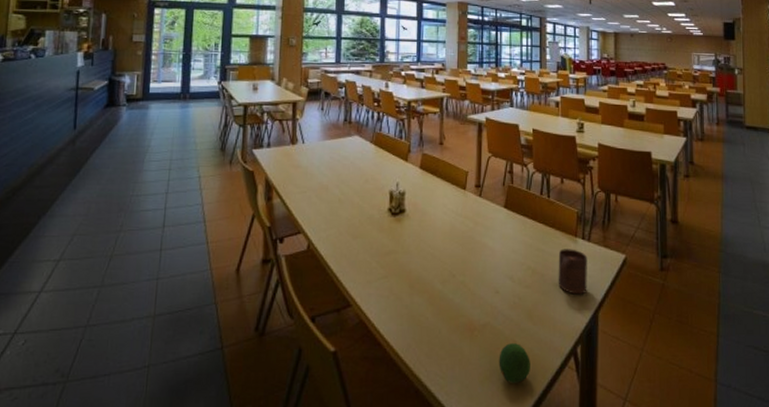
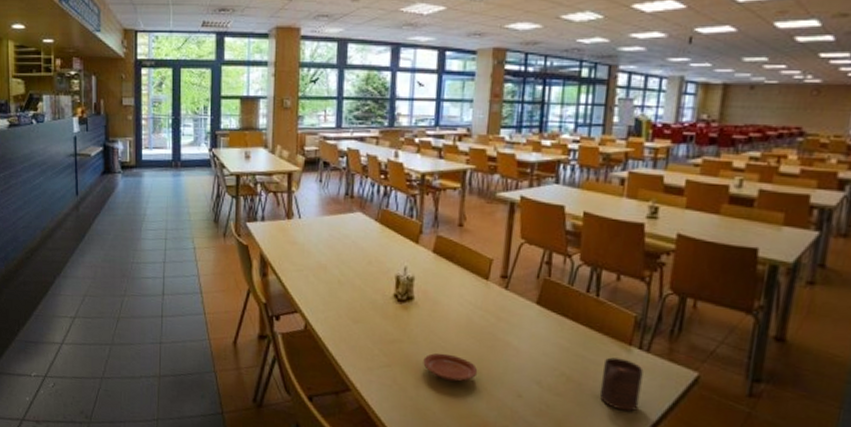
plate: none [416,259,462,285] -> present [423,353,478,382]

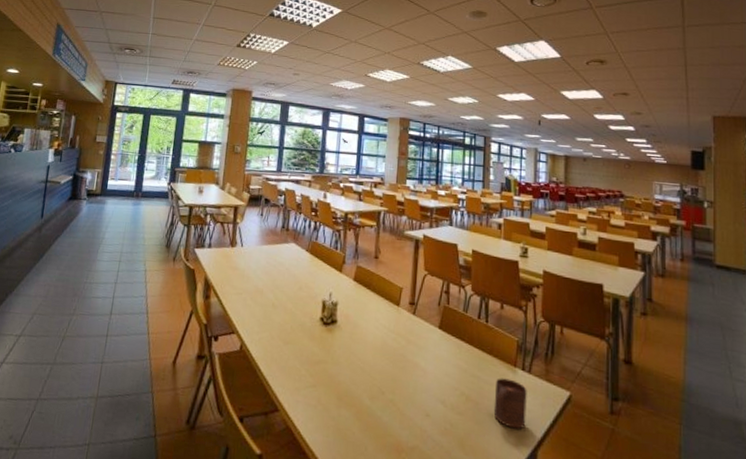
plate: present [423,353,478,382] -> none [344,373,392,402]

